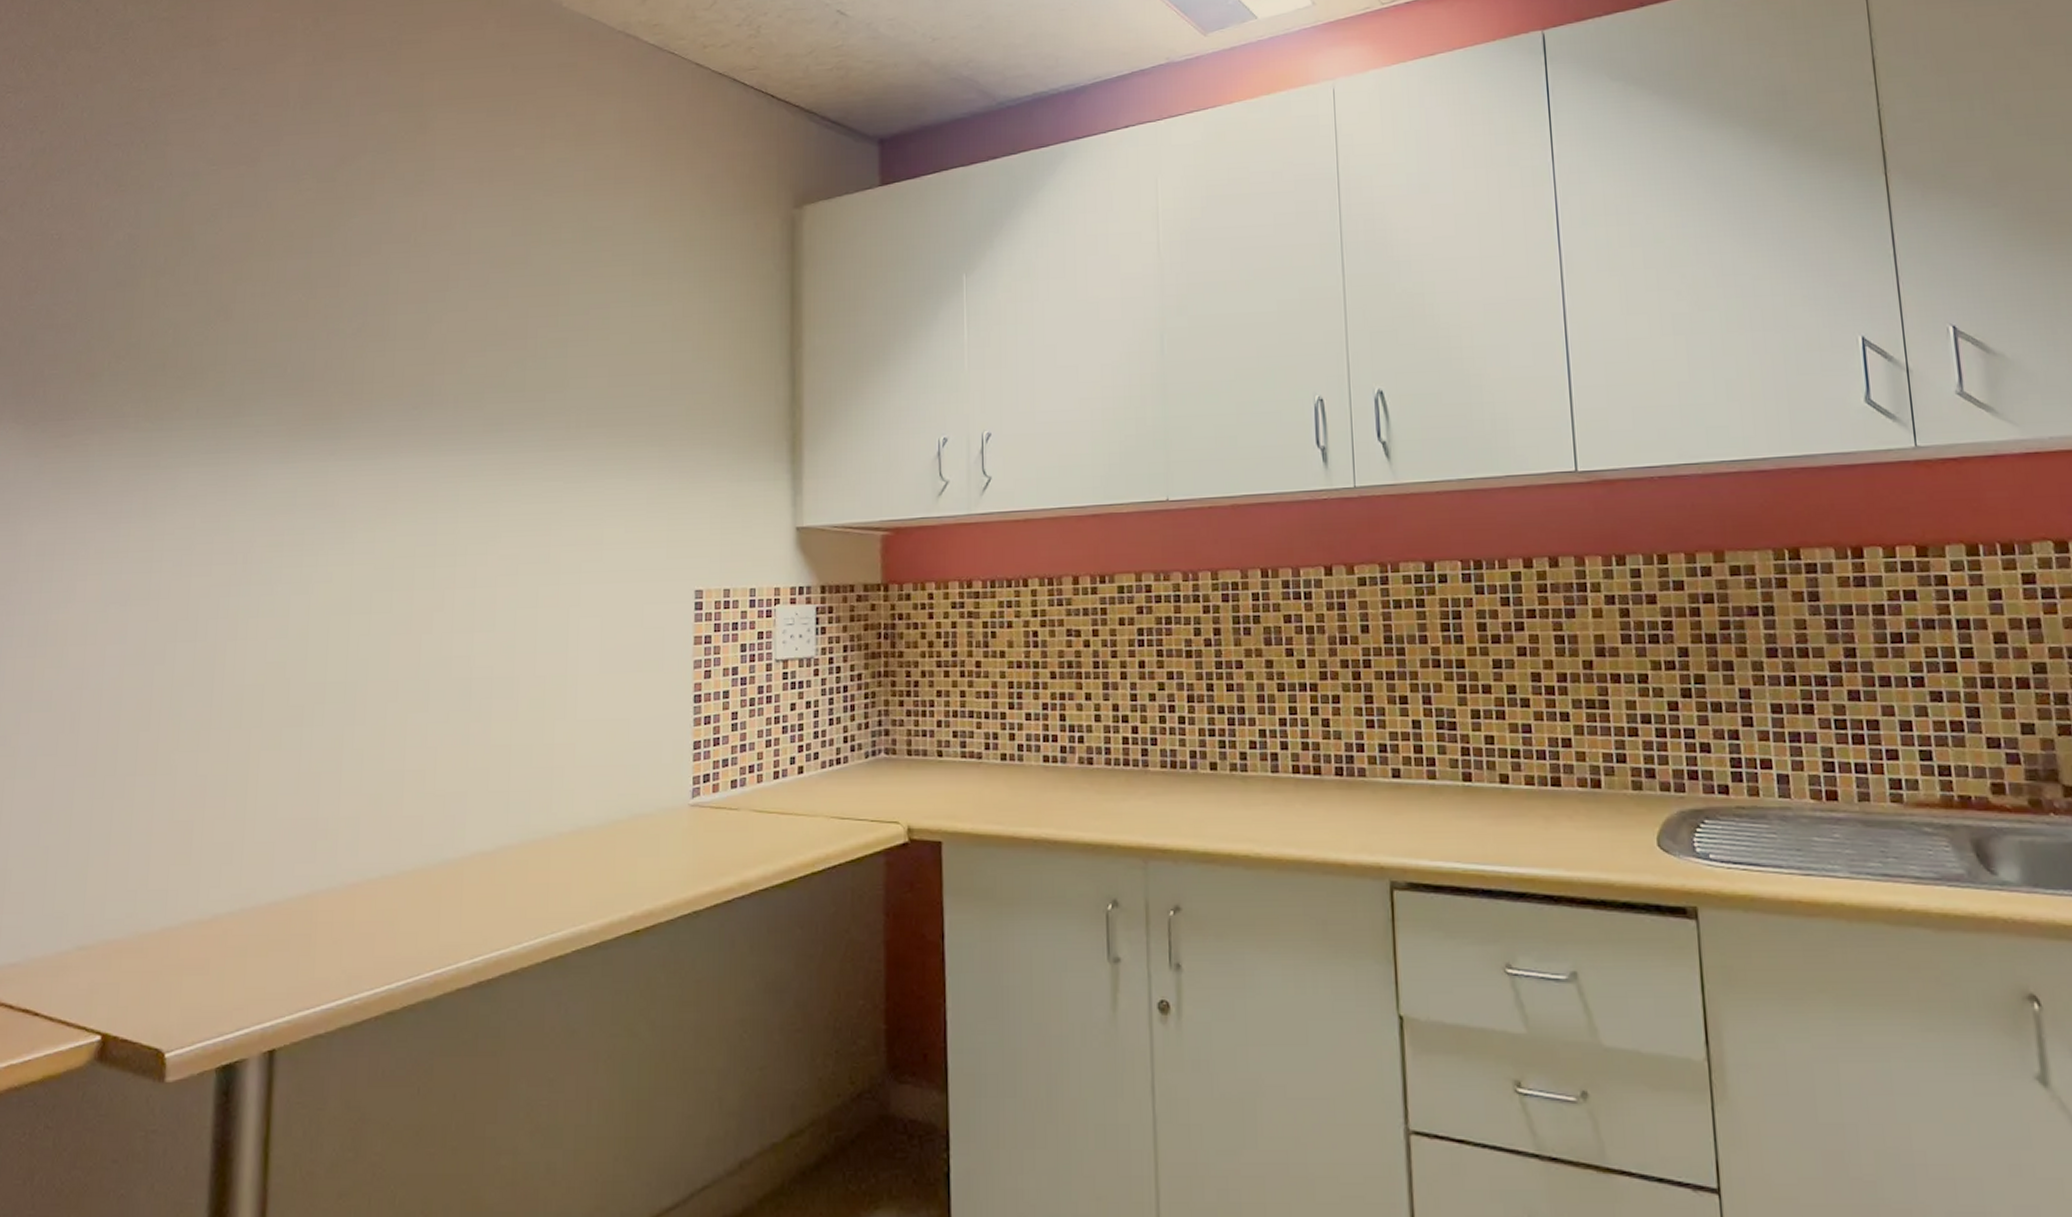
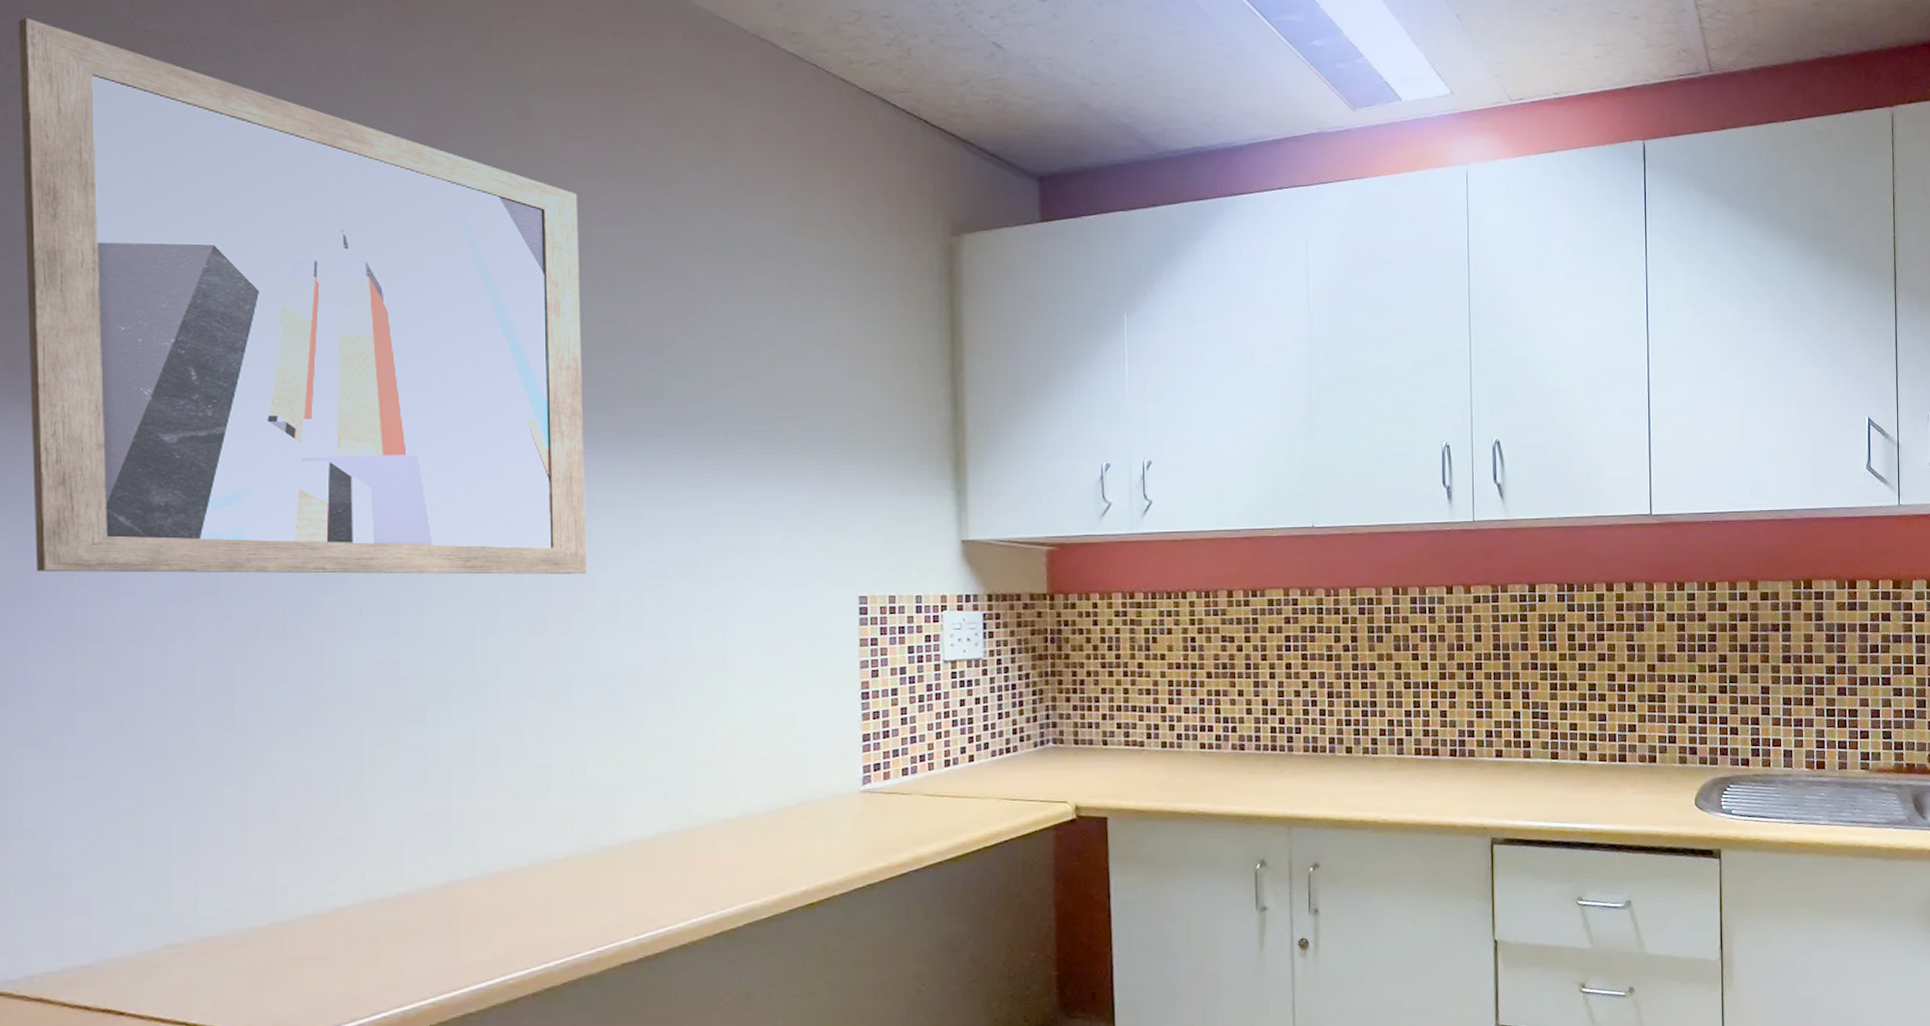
wall art: none [16,90,462,580] -> present [18,18,588,575]

